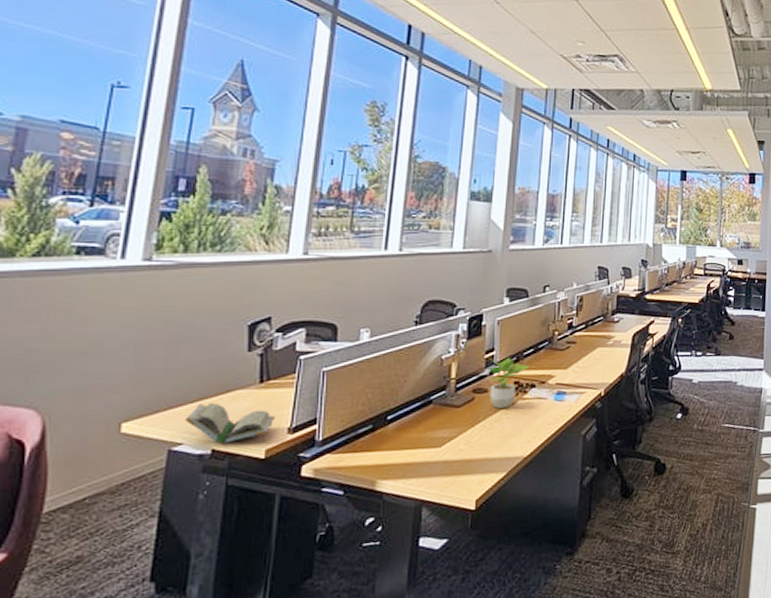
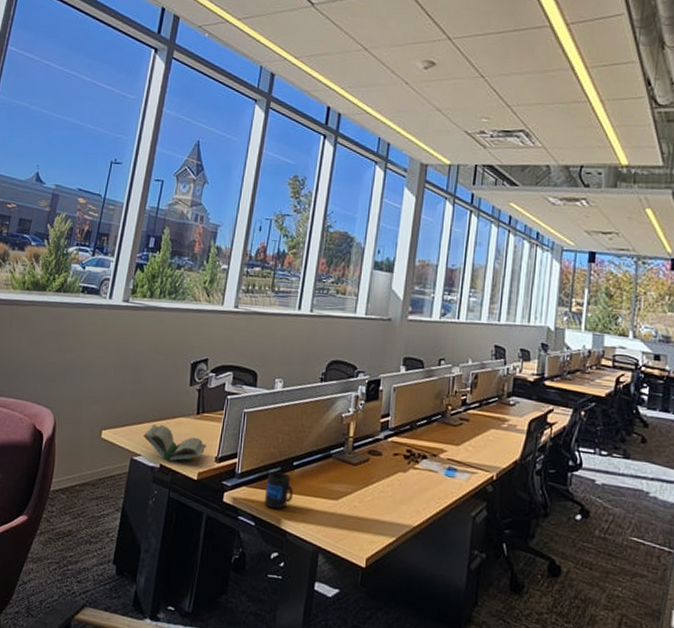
mug: none [353,429,390,472] -> present [264,471,294,510]
potted plant: present [487,357,530,408] -> none [382,423,423,474]

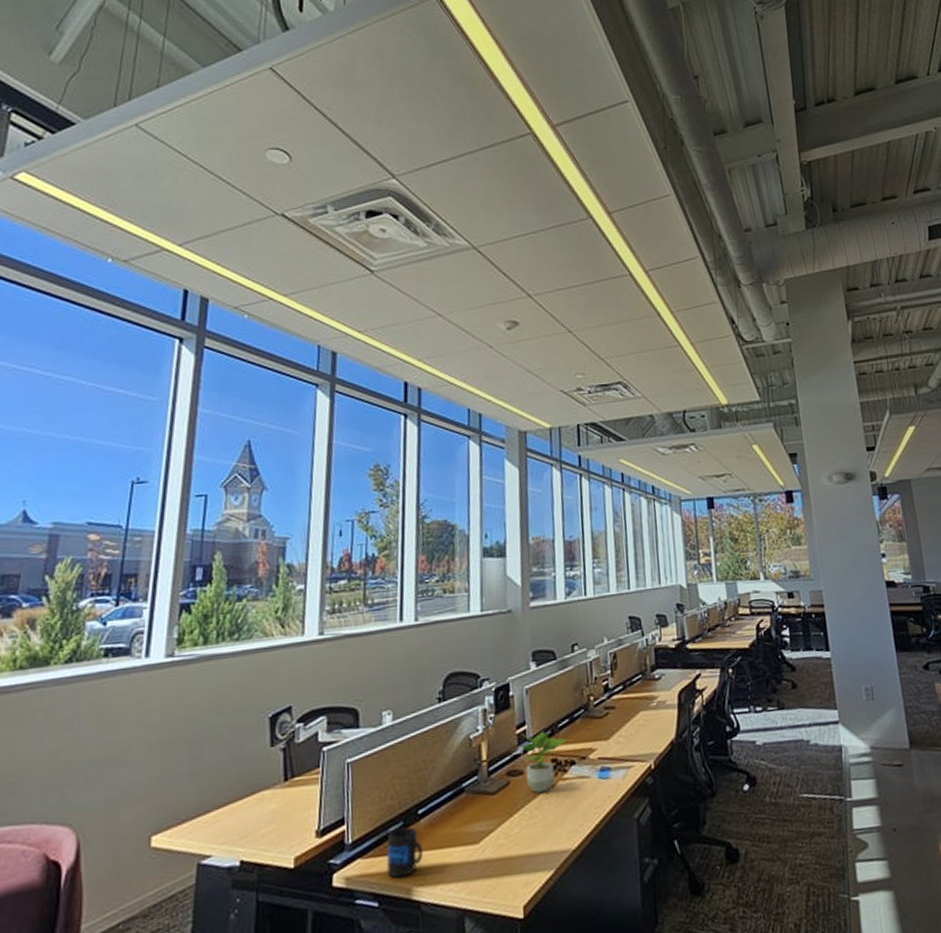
book: present [143,423,207,461] -> none [211,806,302,854]
potted plant: none [382,423,423,474] -> present [521,731,567,793]

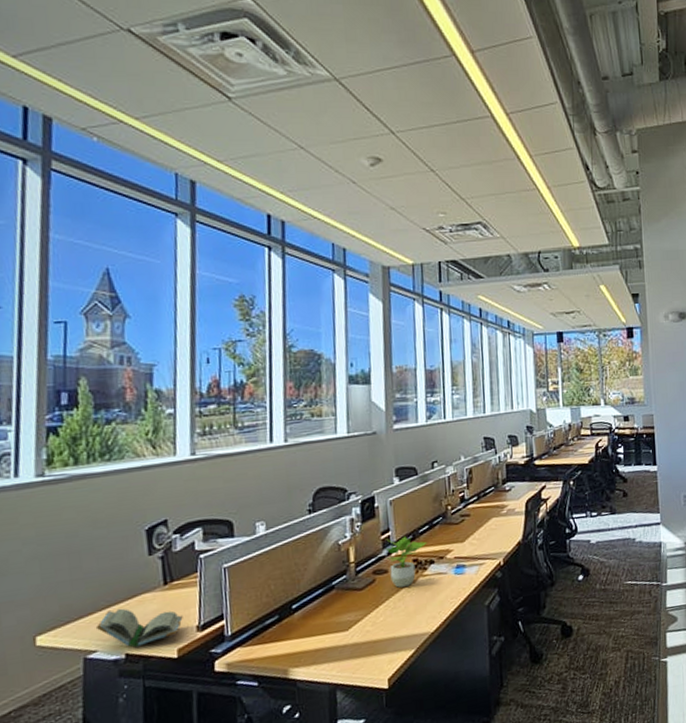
book: none [211,806,302,854] -> present [95,608,183,648]
mug: present [386,826,424,879] -> none [264,619,298,662]

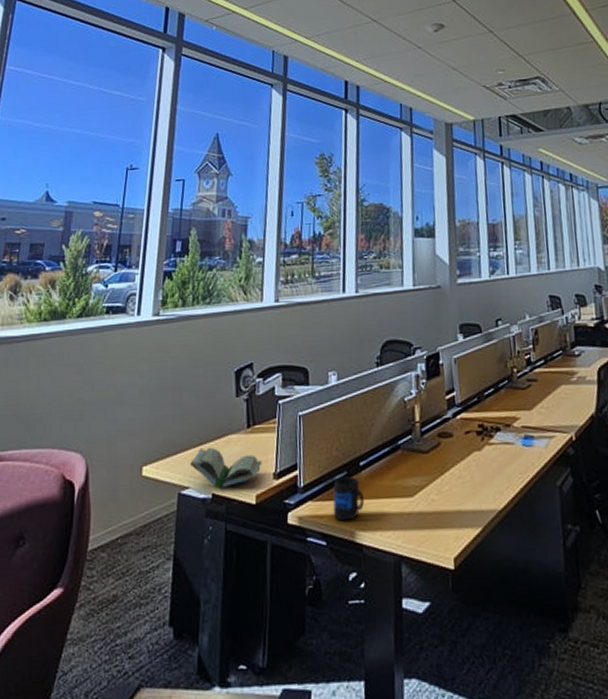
mug: none [264,619,298,662] -> present [333,476,365,522]
potted plant: present [385,536,427,588] -> none [450,398,493,455]

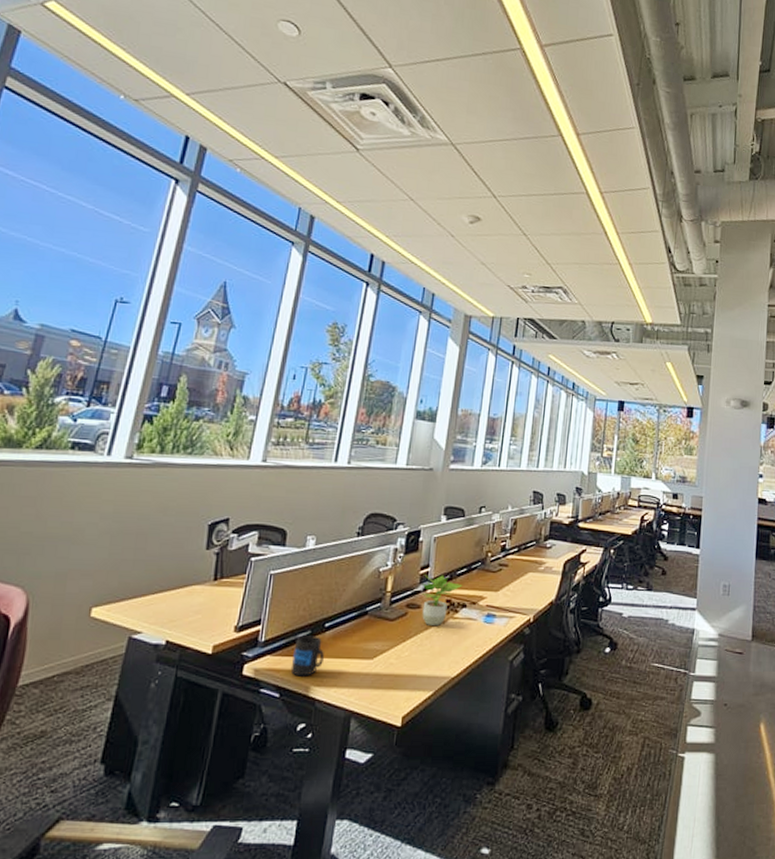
book: present [189,447,262,488] -> none [145,595,225,636]
potted plant: none [450,398,493,455] -> present [421,574,463,626]

